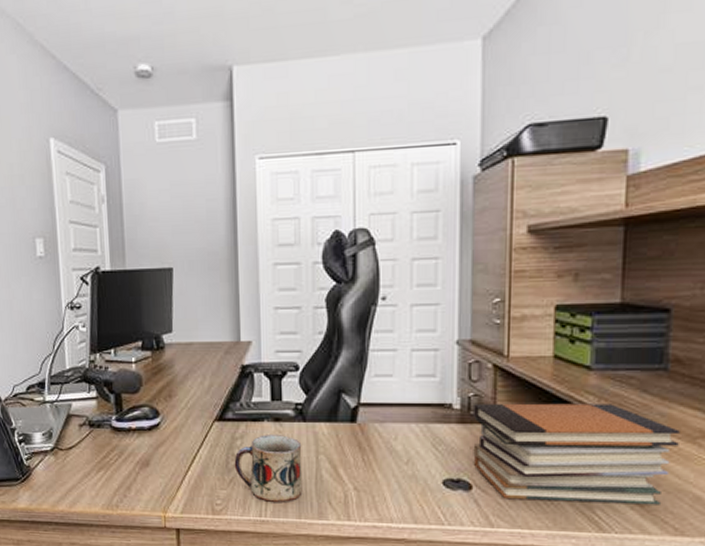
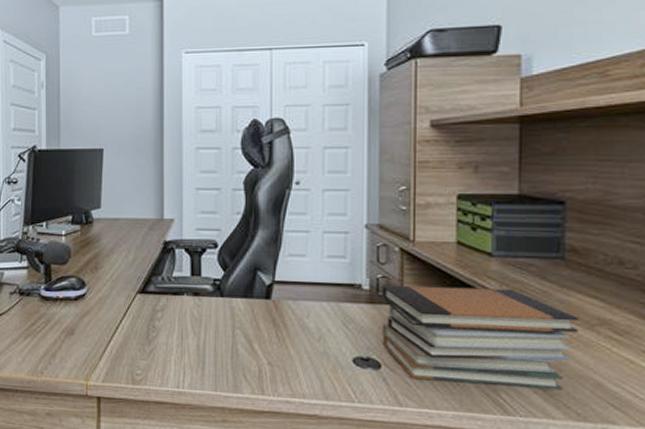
mug: present [234,435,303,502] -> none [154,308,219,375]

